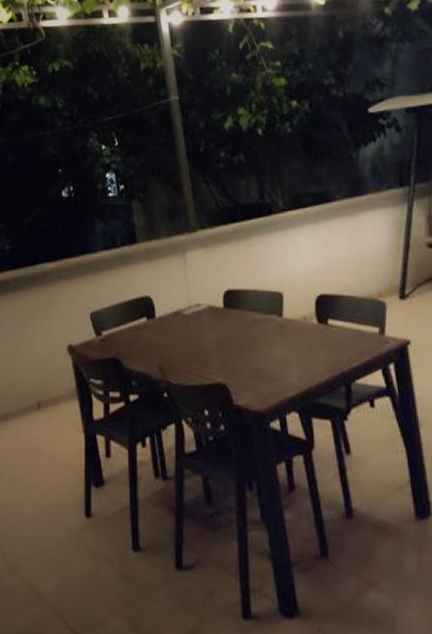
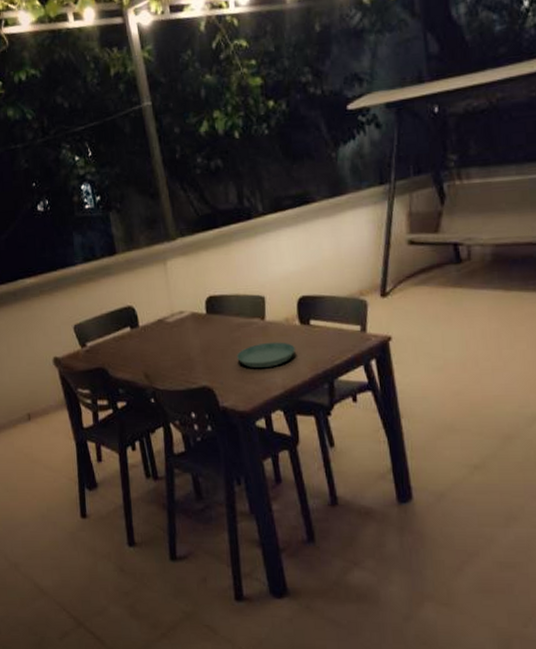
saucer: none [253,340,312,367] -> present [237,342,295,369]

